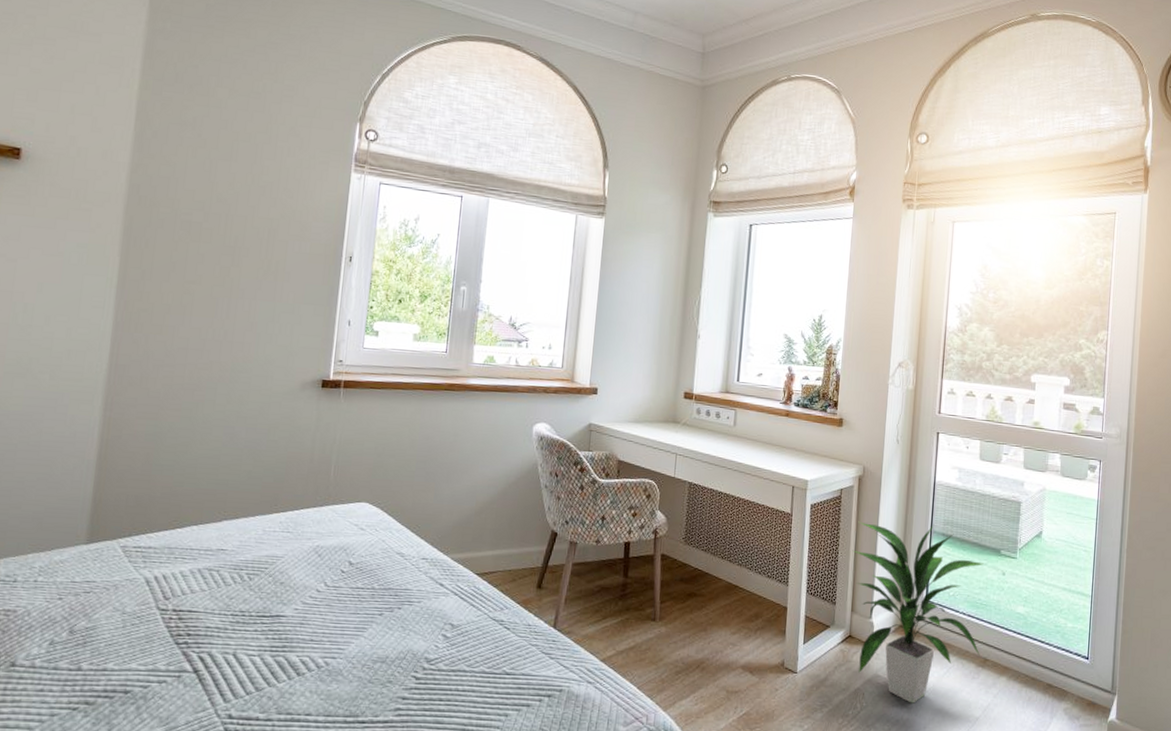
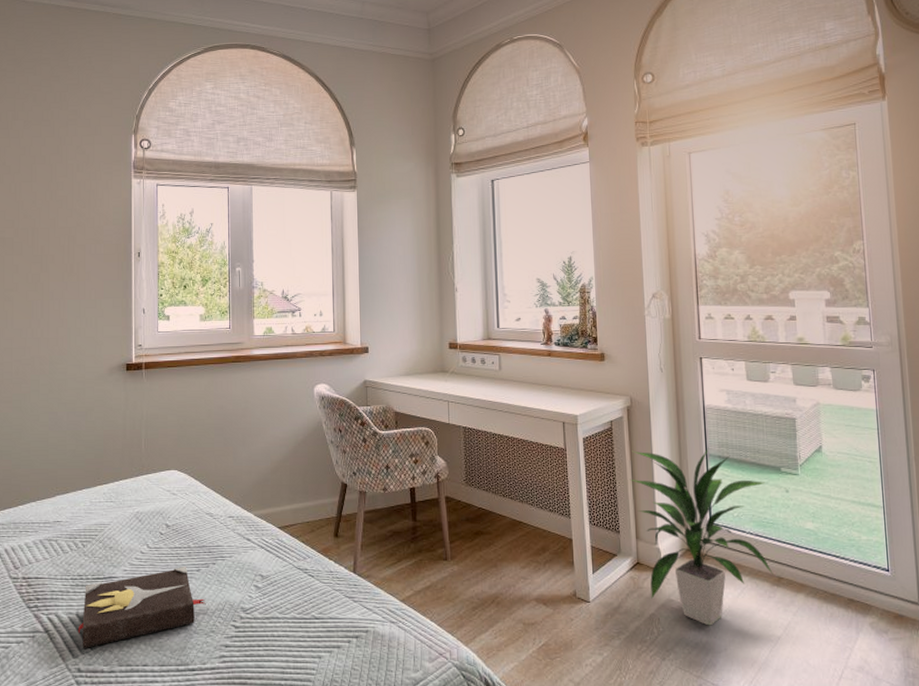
hardback book: none [233,608,386,694] -> present [78,566,206,650]

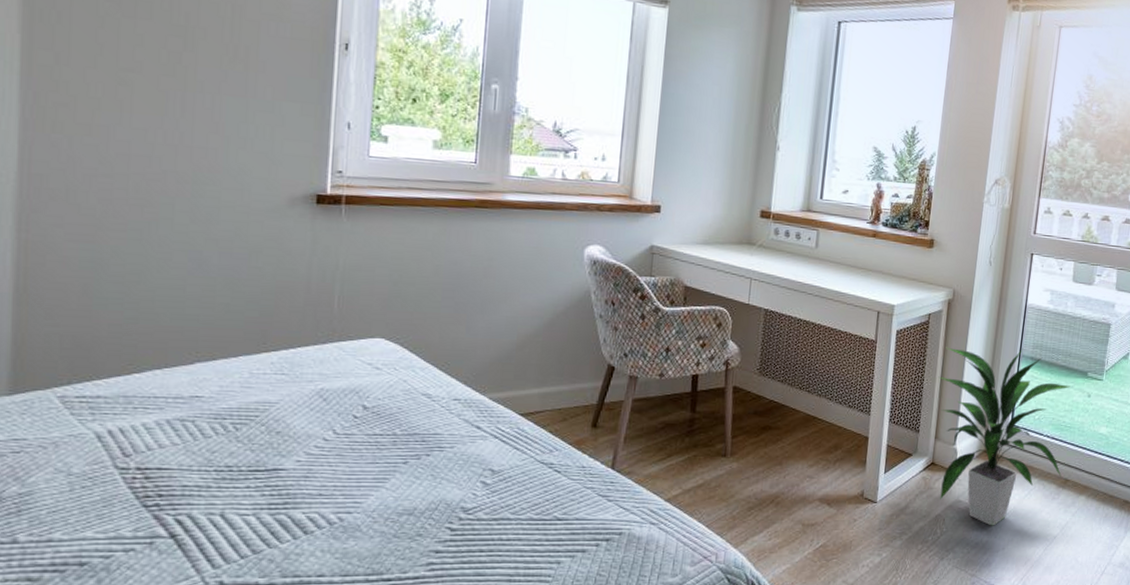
hardback book: present [78,566,206,650] -> none [221,457,413,558]

